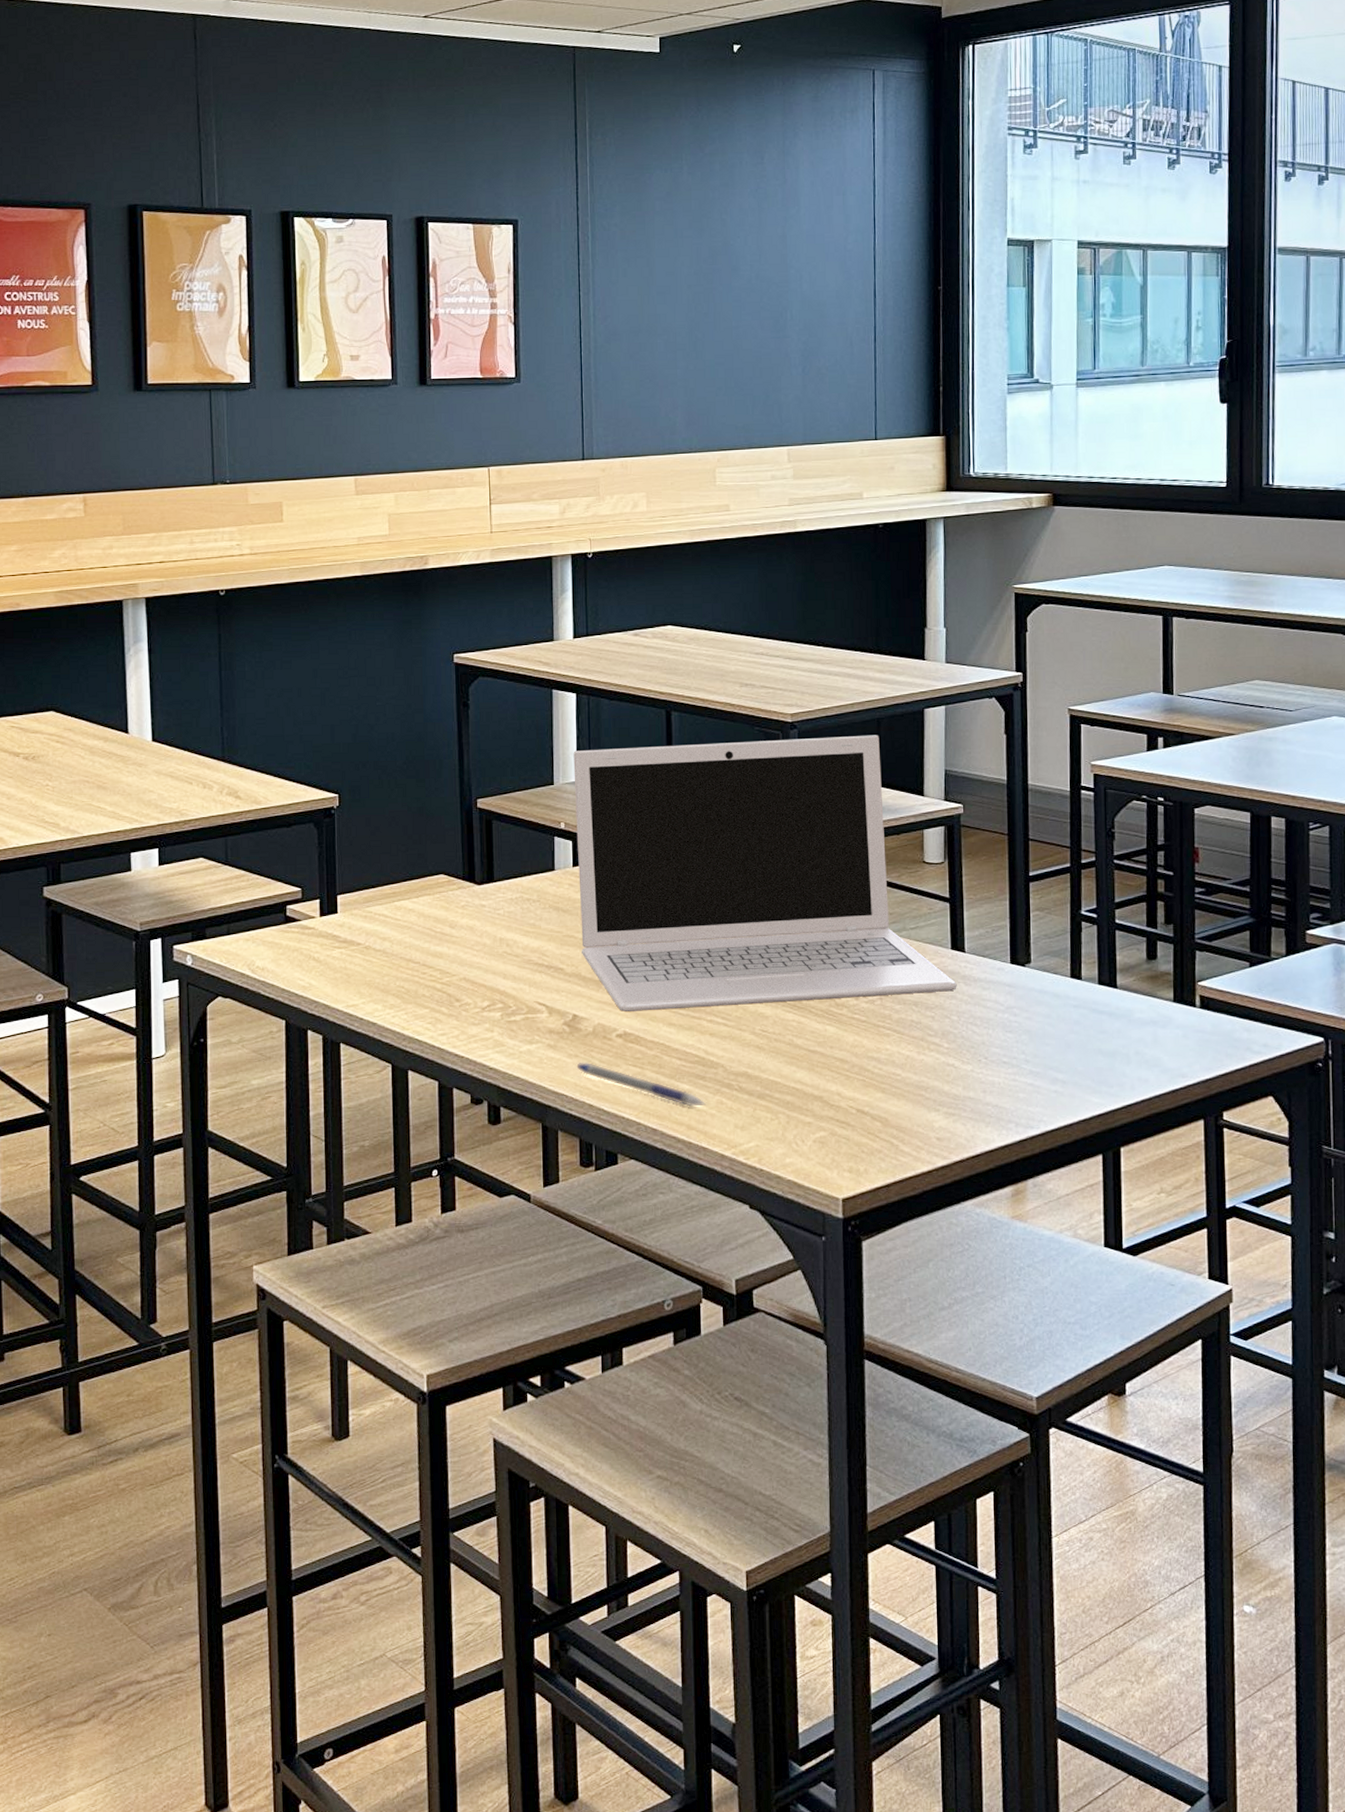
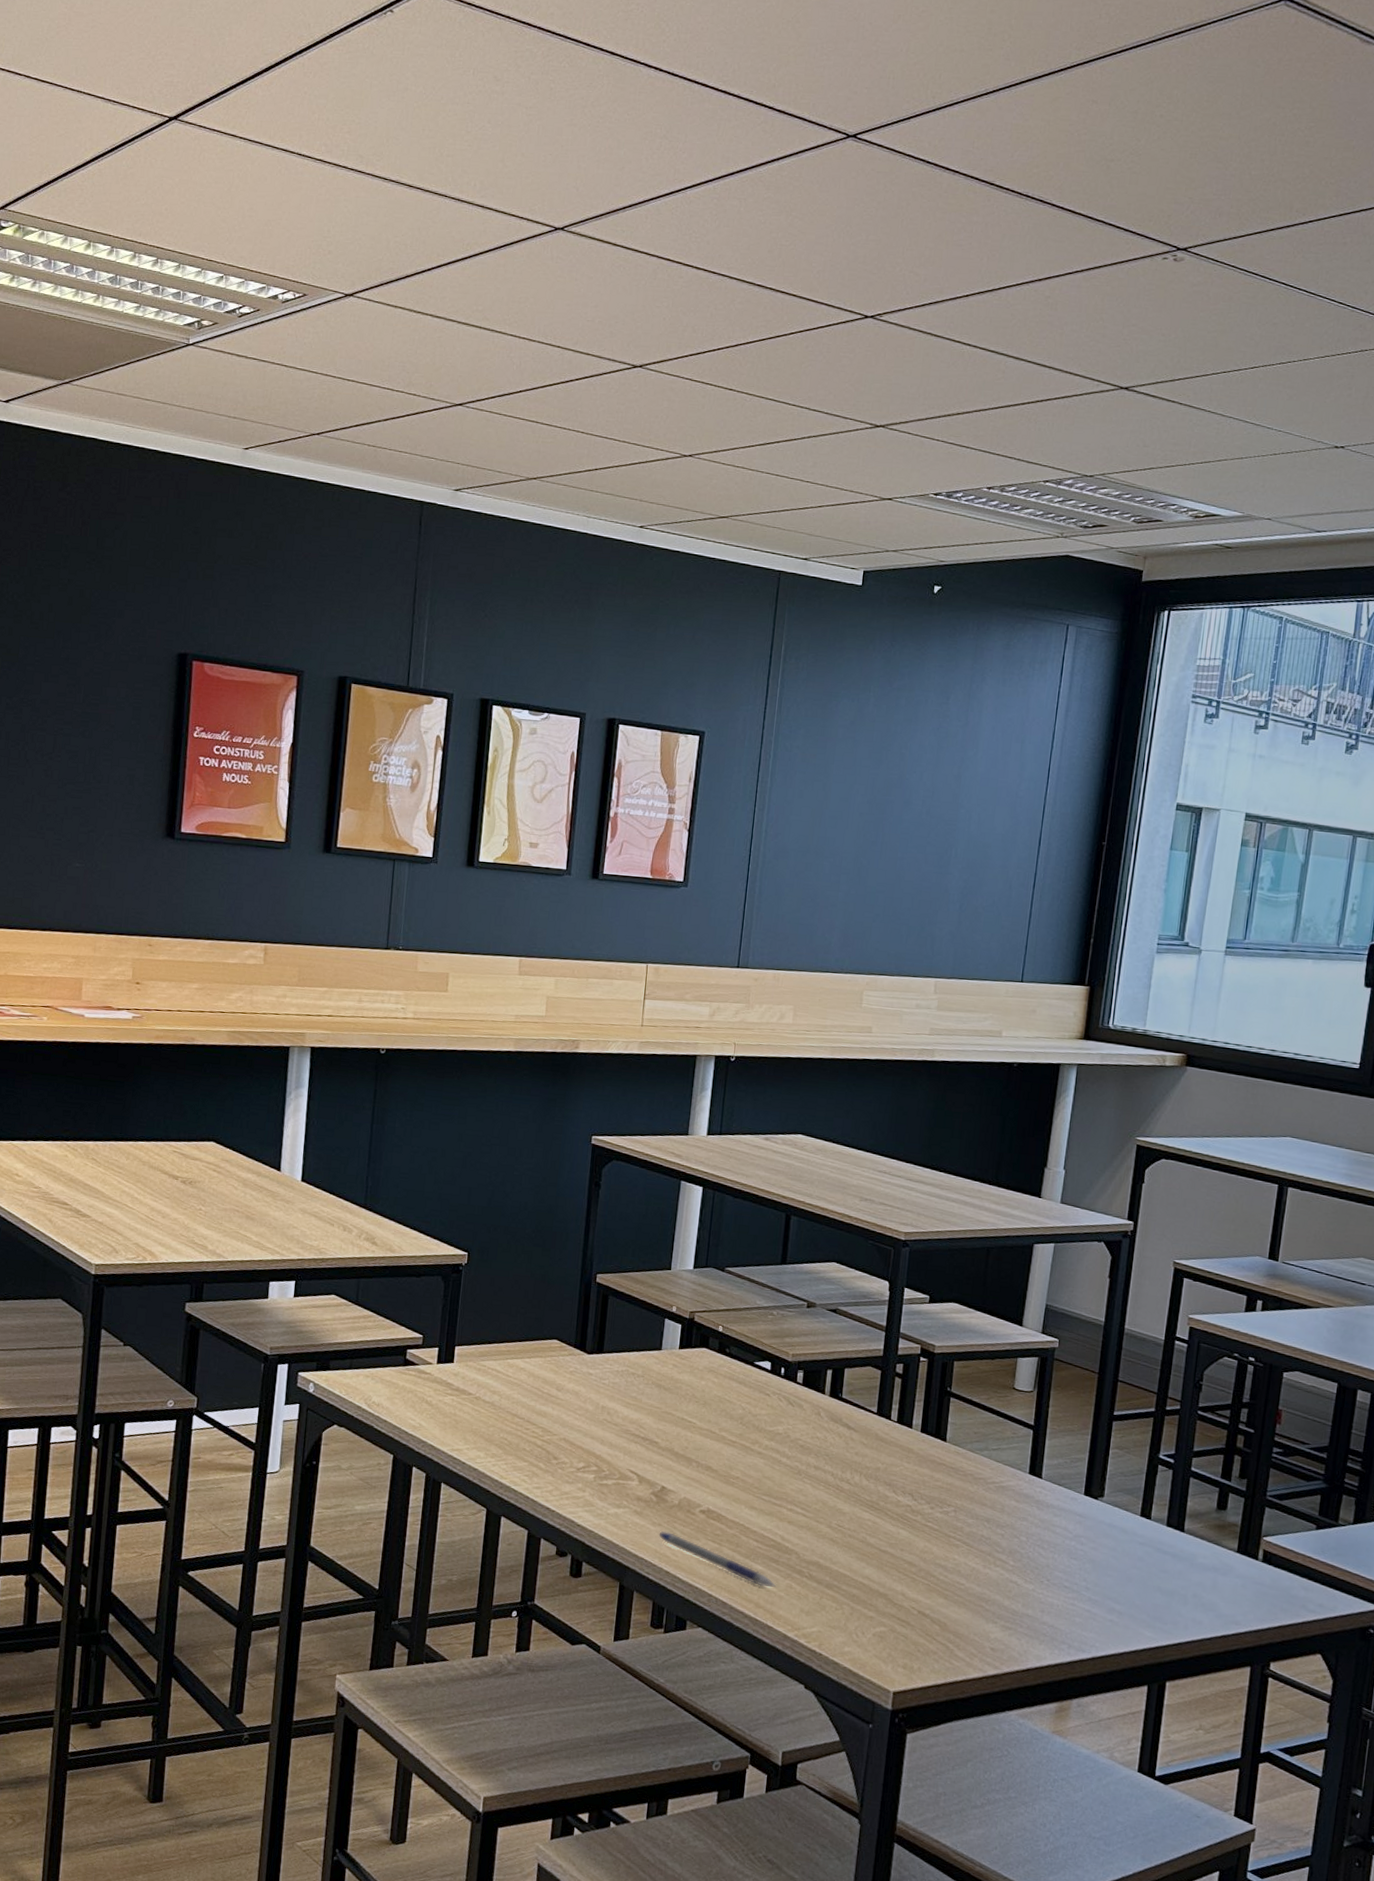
laptop: present [573,735,957,1012] -> none [677,1241,1030,1513]

